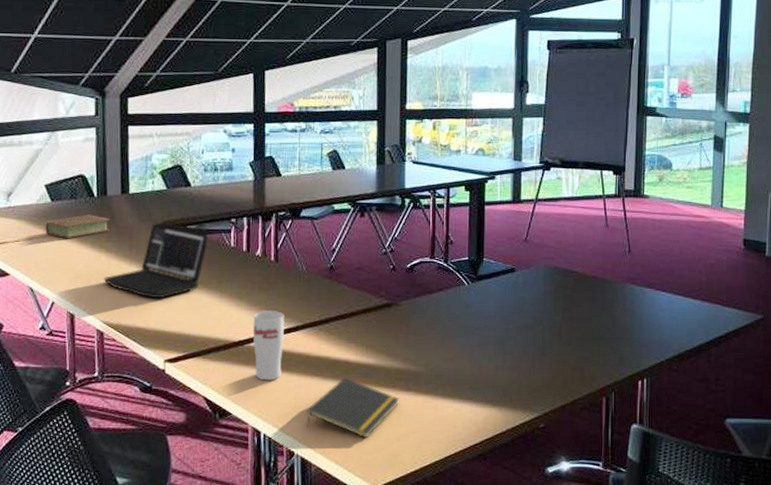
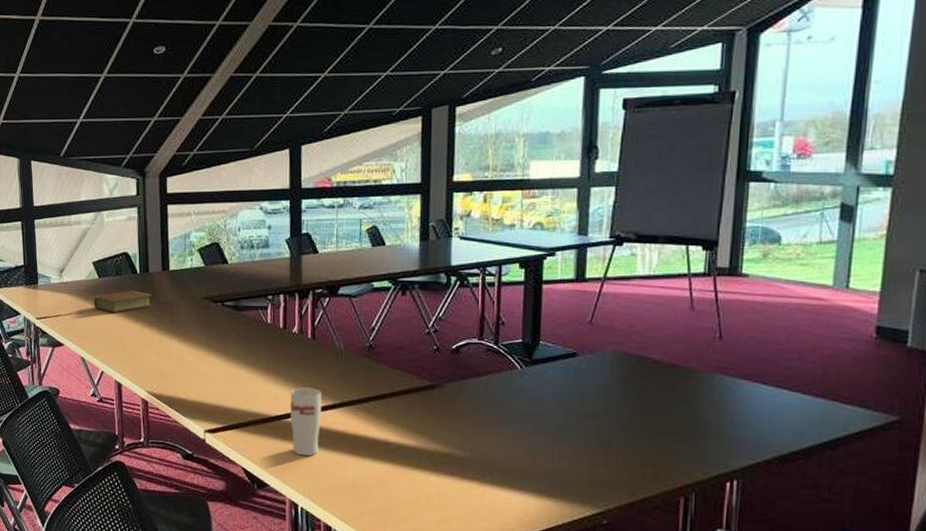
laptop: present [103,222,209,299] -> none [147,298,246,372]
notepad: present [306,377,399,439] -> none [344,457,442,520]

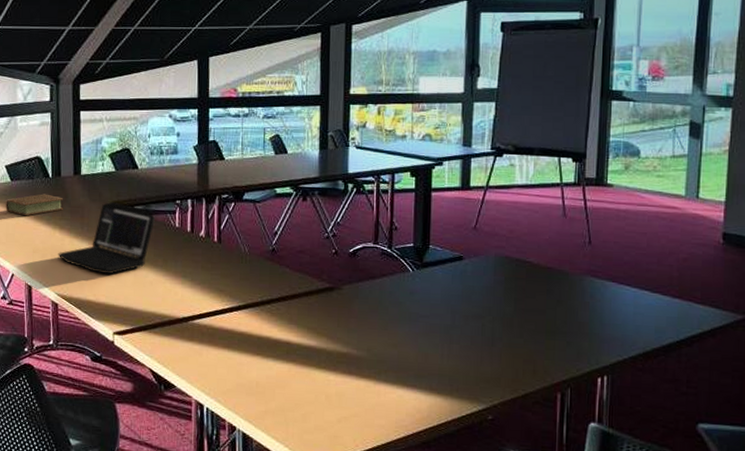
laptop: none [147,298,246,372] -> present [58,202,155,275]
cup: present [290,387,322,456] -> none [196,289,227,357]

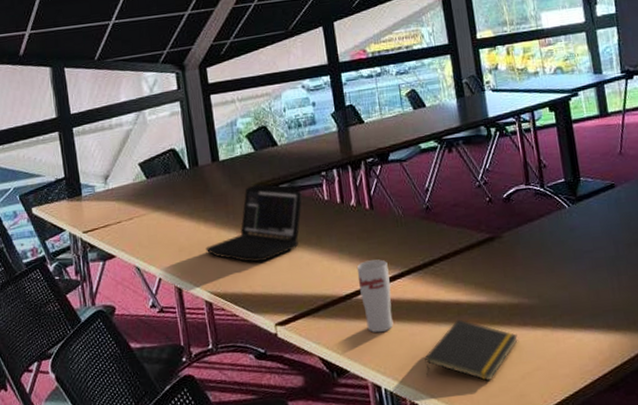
book: present [5,194,63,216] -> none [143,187,205,214]
cup: none [196,289,227,357] -> present [356,259,394,333]
notepad: none [248,357,341,419] -> present [424,319,518,382]

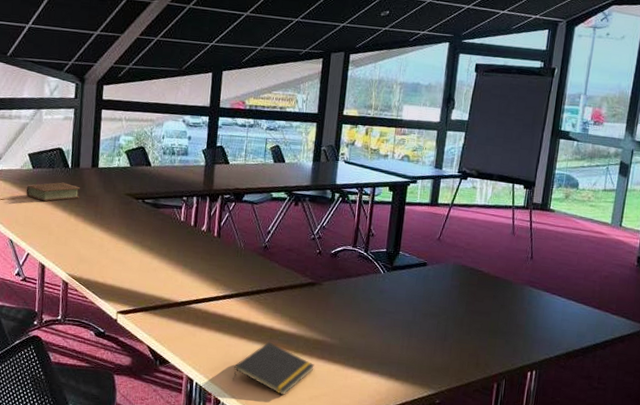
book: none [143,187,205,214] -> present [26,182,80,202]
laptop: present [205,184,302,263] -> none [71,194,163,260]
cup: present [356,259,394,333] -> none [193,278,222,338]

